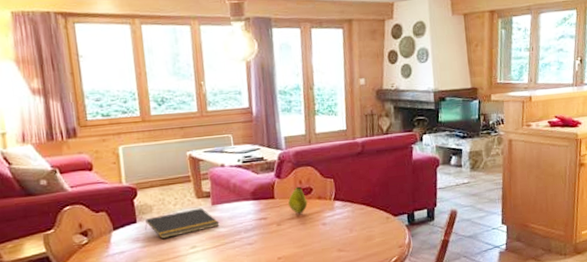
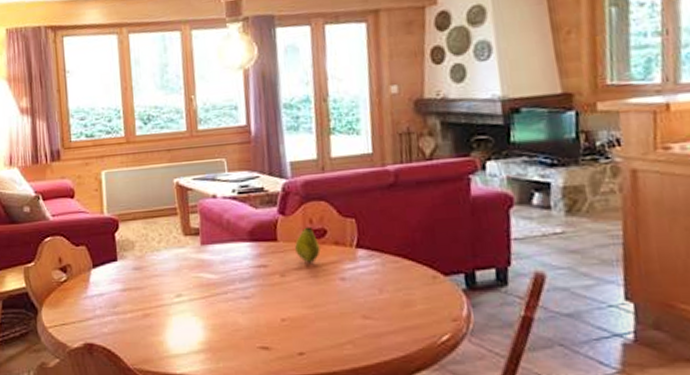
notepad: present [145,208,220,240] -> none [126,247,210,283]

